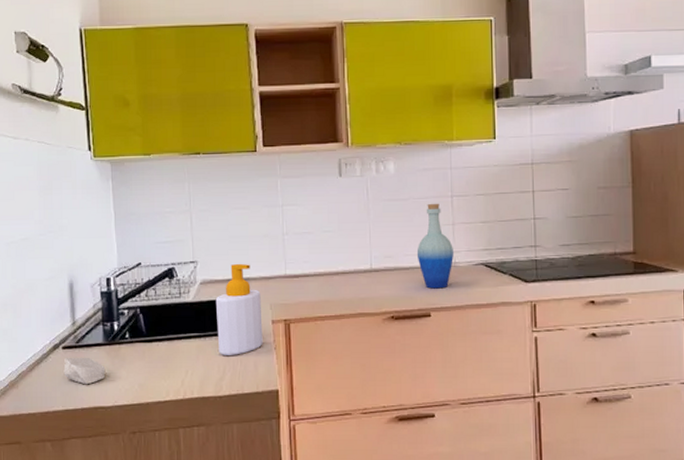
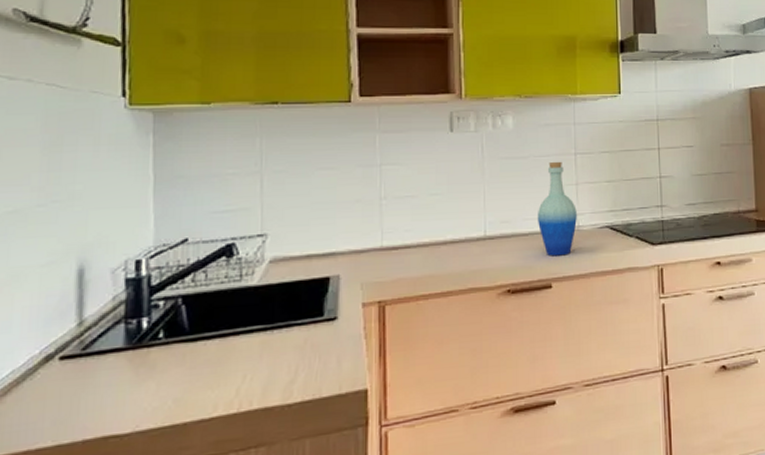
soap bar: present [63,357,106,385] -> none [58,369,125,407]
soap bottle: present [215,263,263,355] -> none [289,235,350,351]

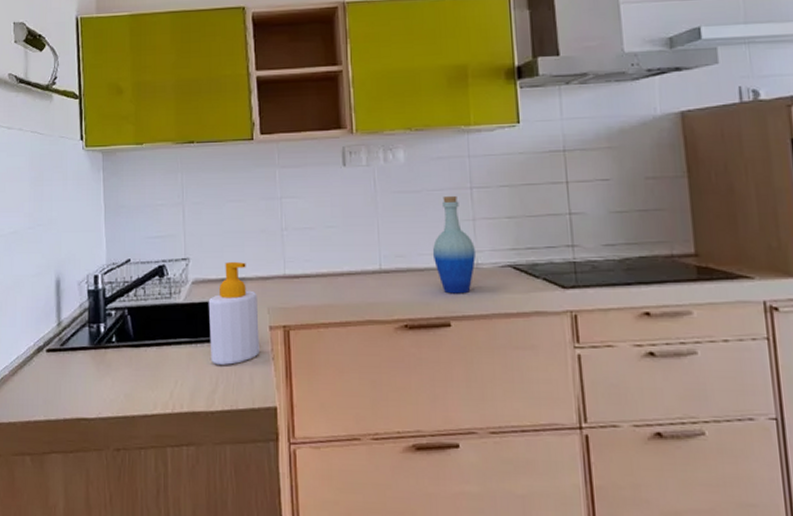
soap bottle: none [289,235,350,351] -> present [208,261,260,365]

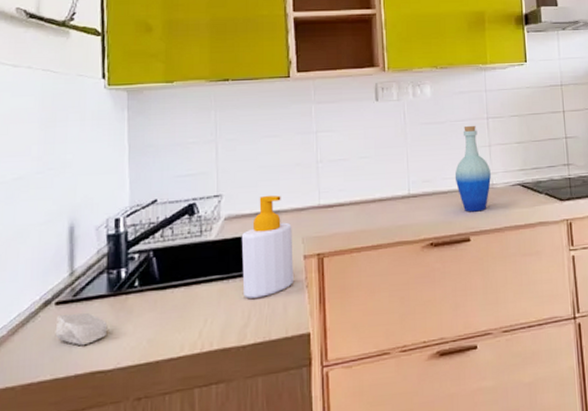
soap bar: none [47,361,90,393] -> present [55,313,108,346]

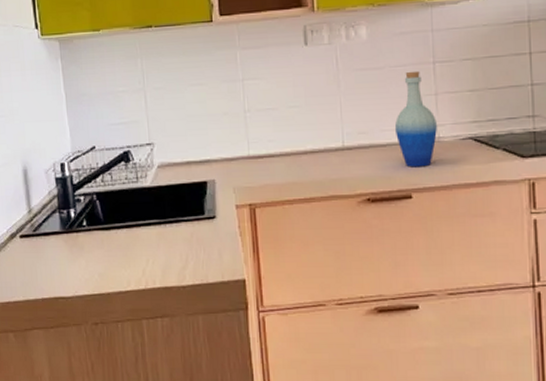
soap bar: present [55,313,108,346] -> none [22,246,64,275]
soap bottle: present [241,195,294,299] -> none [174,144,227,243]

